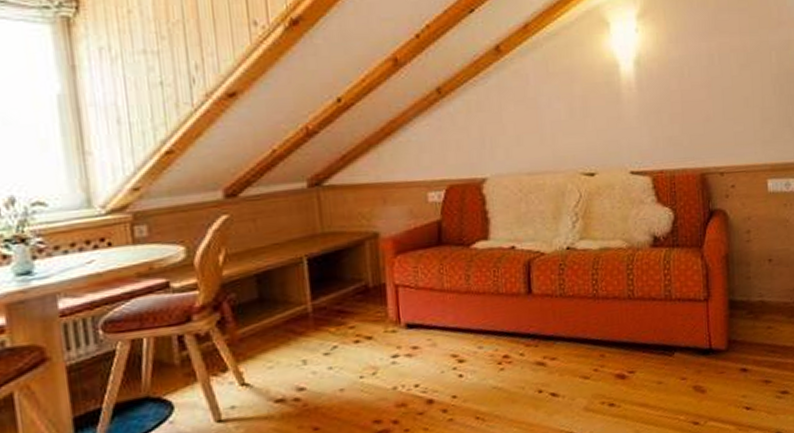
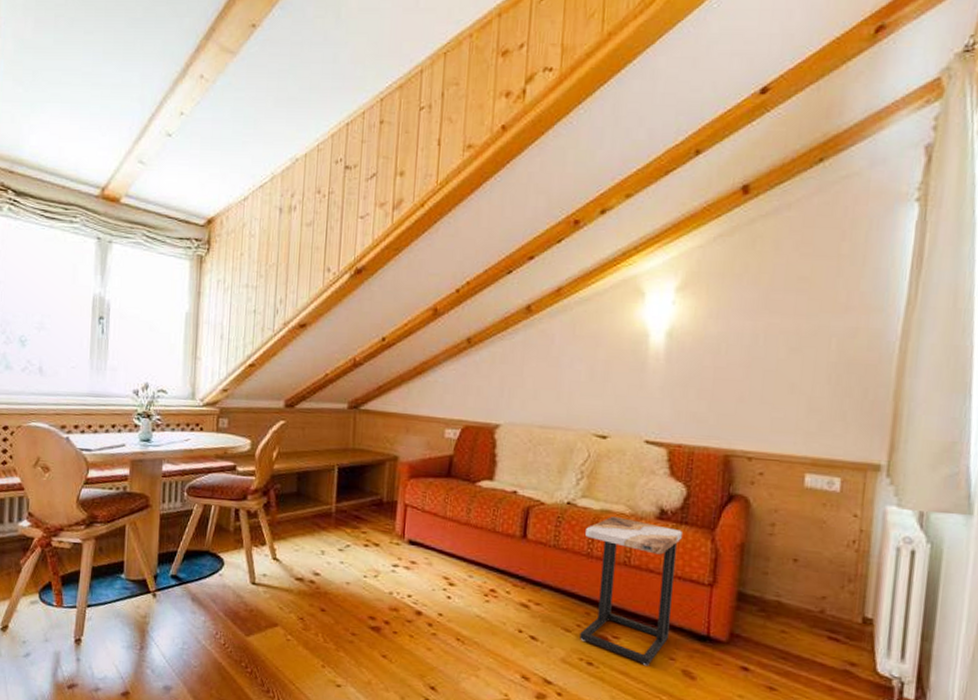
side table: none [588,252,677,392] -> present [580,516,682,666]

